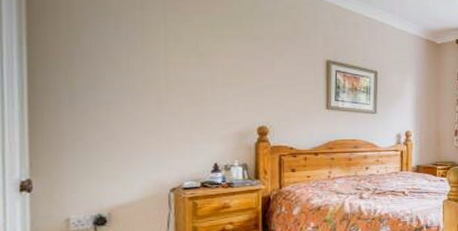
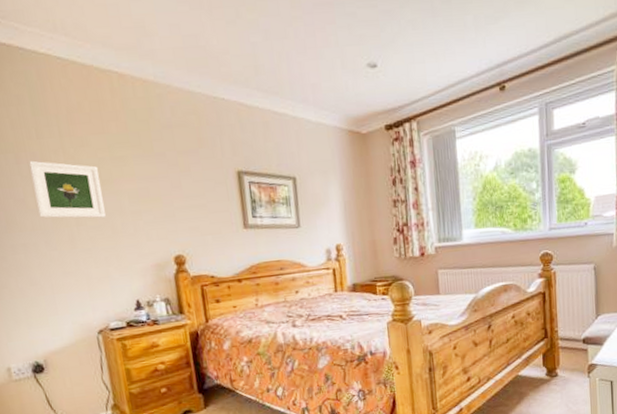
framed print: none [128,27,197,86] -> present [29,160,106,219]

